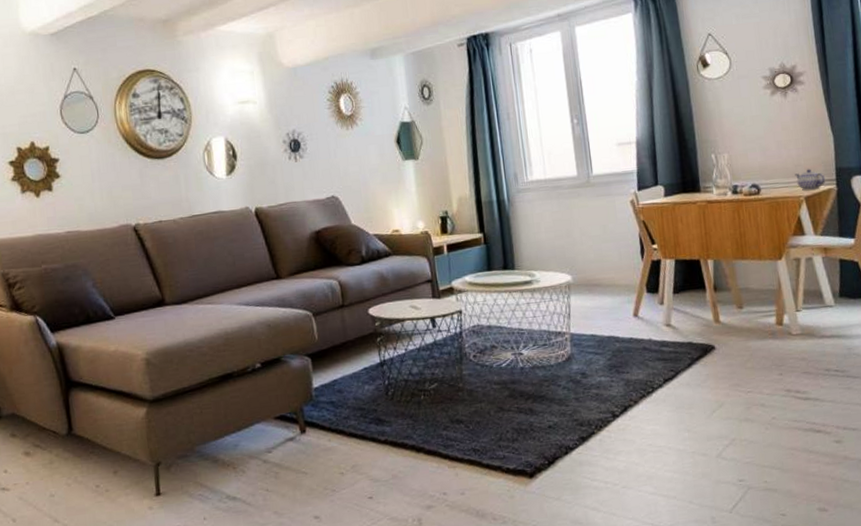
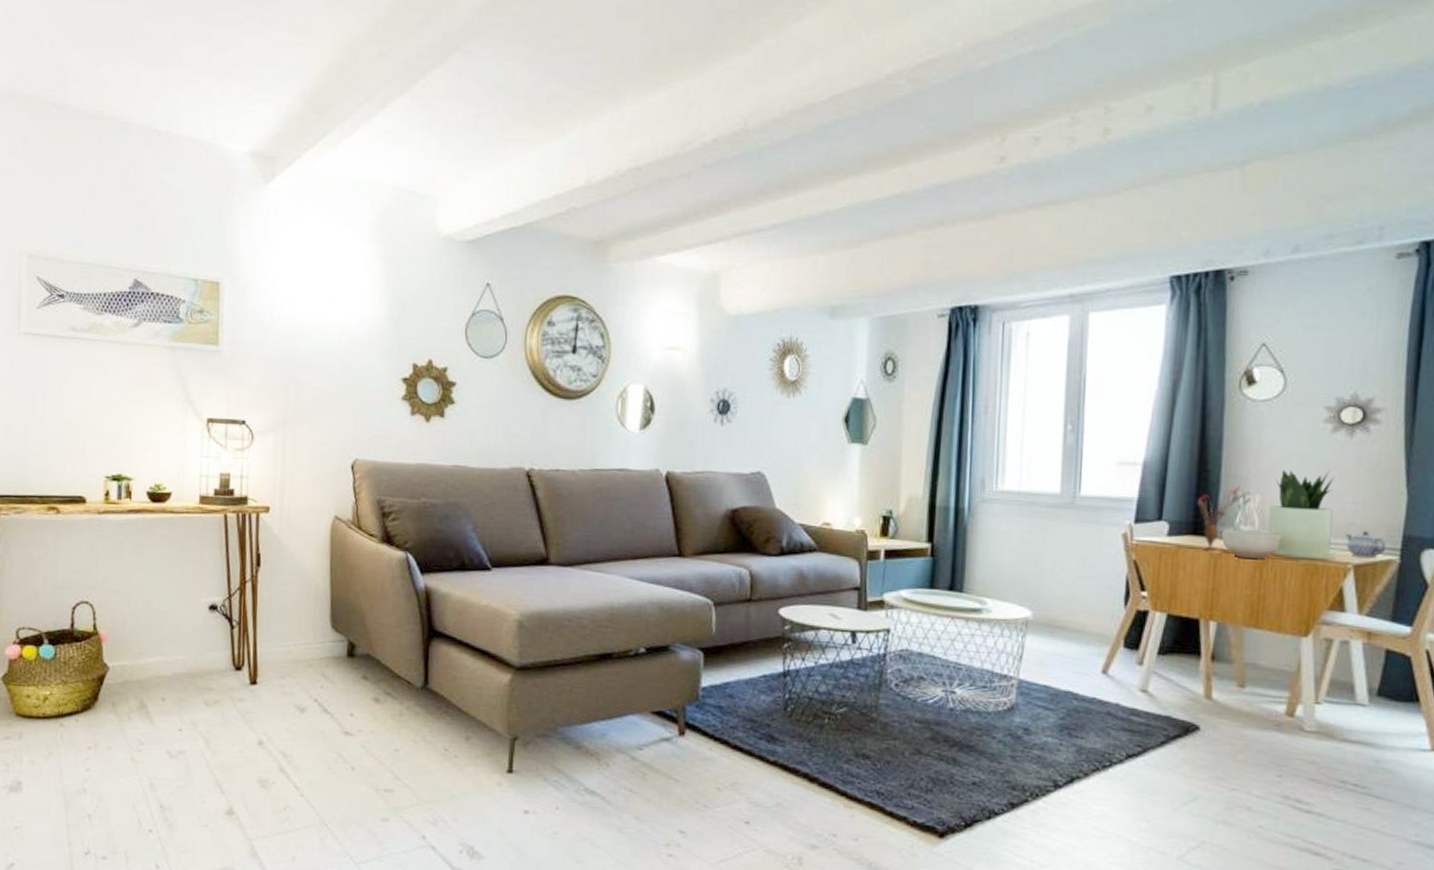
bouquet: none [682,149,722,204] -> present [1197,486,1252,552]
bowl: none [703,181,749,205] -> present [1221,529,1282,560]
planter: none [736,126,792,201] -> present [1268,470,1338,561]

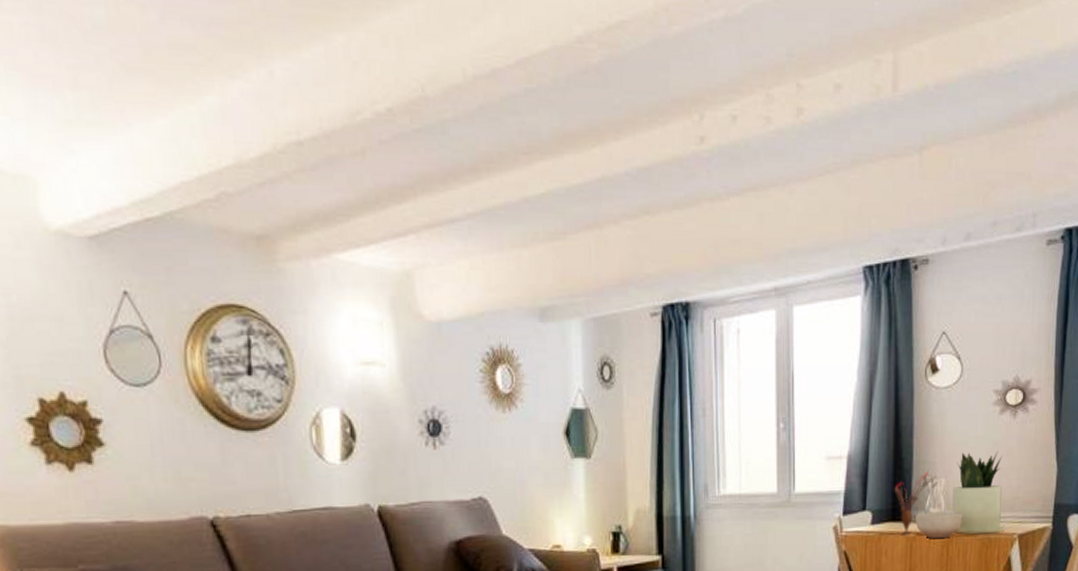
teapot: present [1345,530,1387,559] -> none [1012,503,1043,528]

